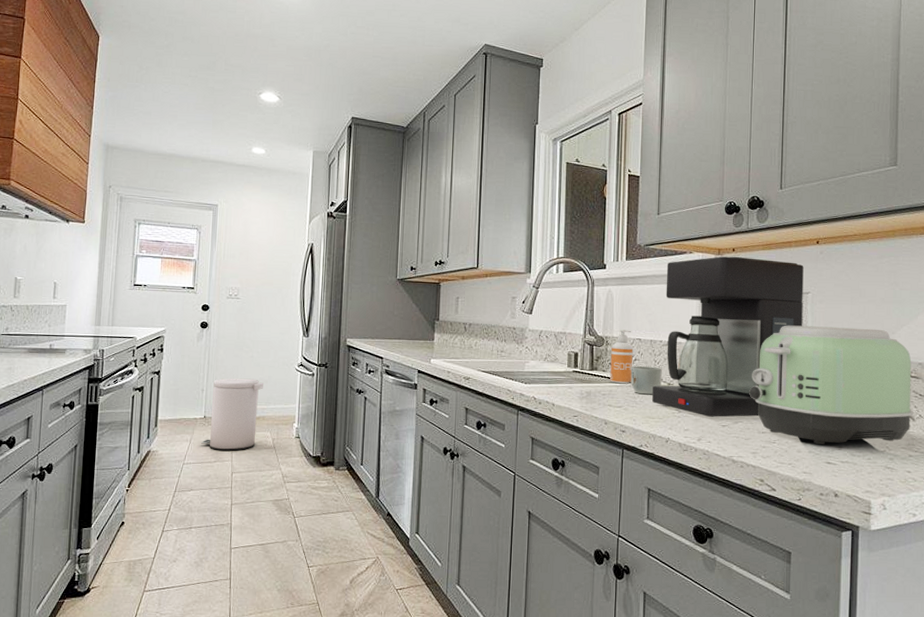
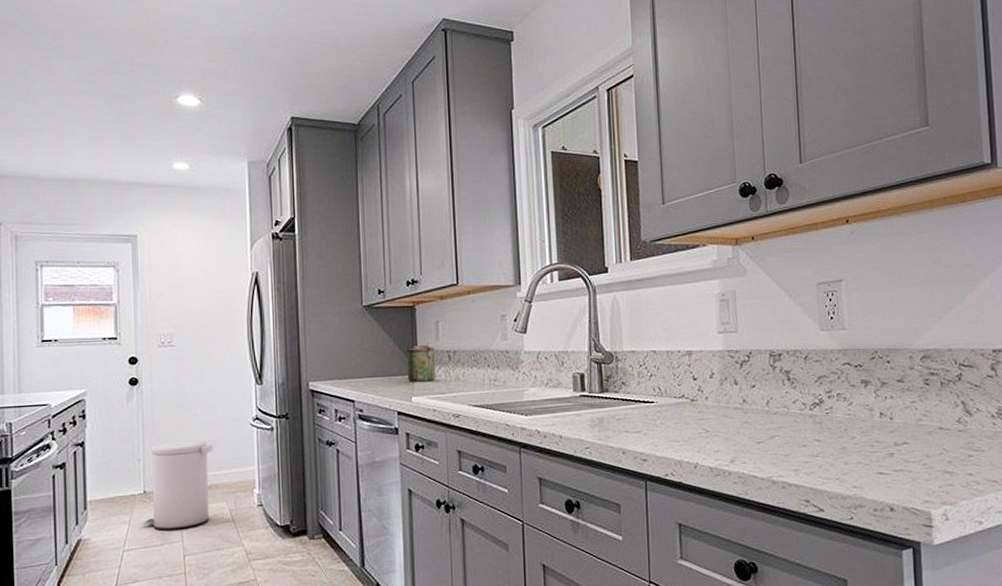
canister: none [429,316,453,347] -> present [407,345,436,382]
soap dispenser: present [610,330,634,384] -> none [622,341,649,406]
mug: present [630,366,663,395] -> none [647,381,684,415]
coffee maker: present [652,256,804,418] -> none [674,245,838,434]
toaster: present [749,325,914,444] -> none [784,315,971,453]

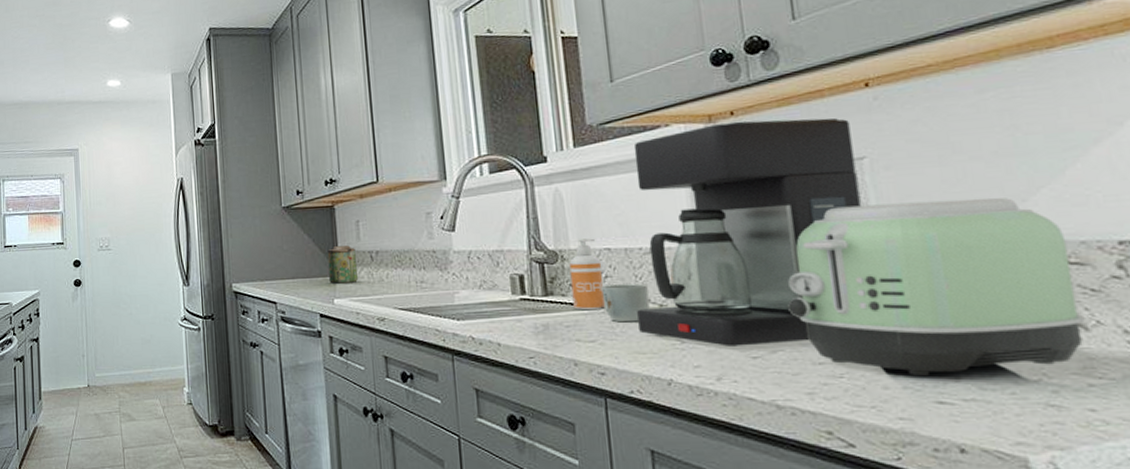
pedal bin: present [143,440,213,532] -> none [88,339,146,424]
soap dispenser: none [622,341,649,406] -> present [569,238,605,311]
mug: none [647,381,684,415] -> present [601,284,650,323]
coffee maker: none [674,245,838,434] -> present [633,118,861,347]
toaster: none [784,315,971,453] -> present [788,197,1086,376]

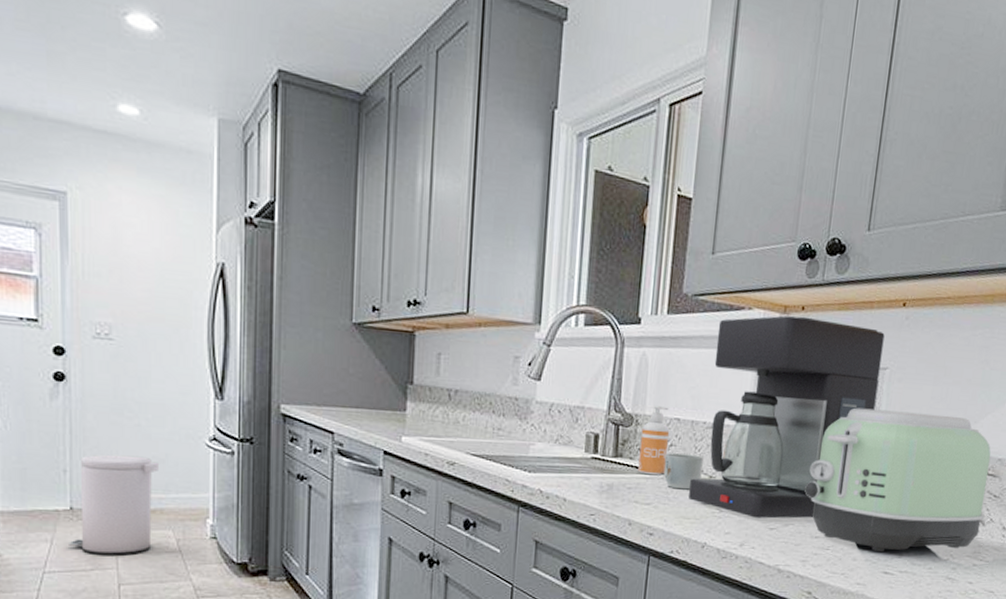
pedal bin: none [88,339,146,424] -> present [69,454,158,557]
canister: present [327,246,359,284] -> none [399,378,433,421]

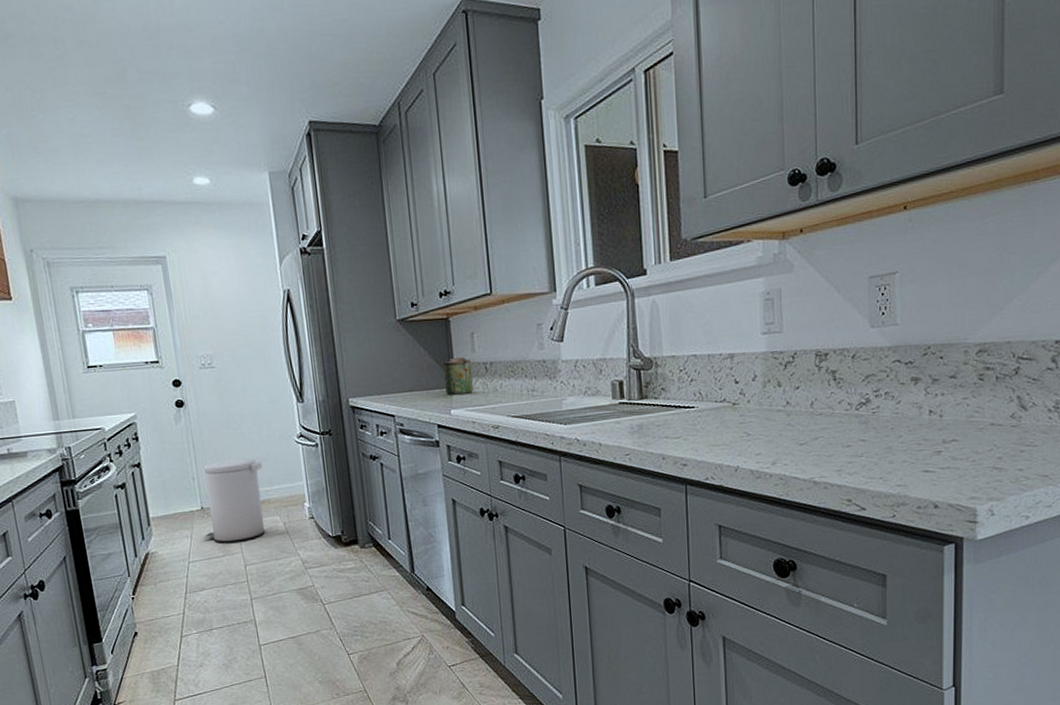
canister: none [399,378,433,421] -> present [443,357,474,395]
soap dispenser: present [638,406,670,476] -> none [661,346,690,411]
mug: present [663,453,705,490] -> none [687,385,726,420]
coffee maker: present [689,315,885,519] -> none [715,237,890,436]
toaster: present [804,407,991,551] -> none [829,306,1026,452]

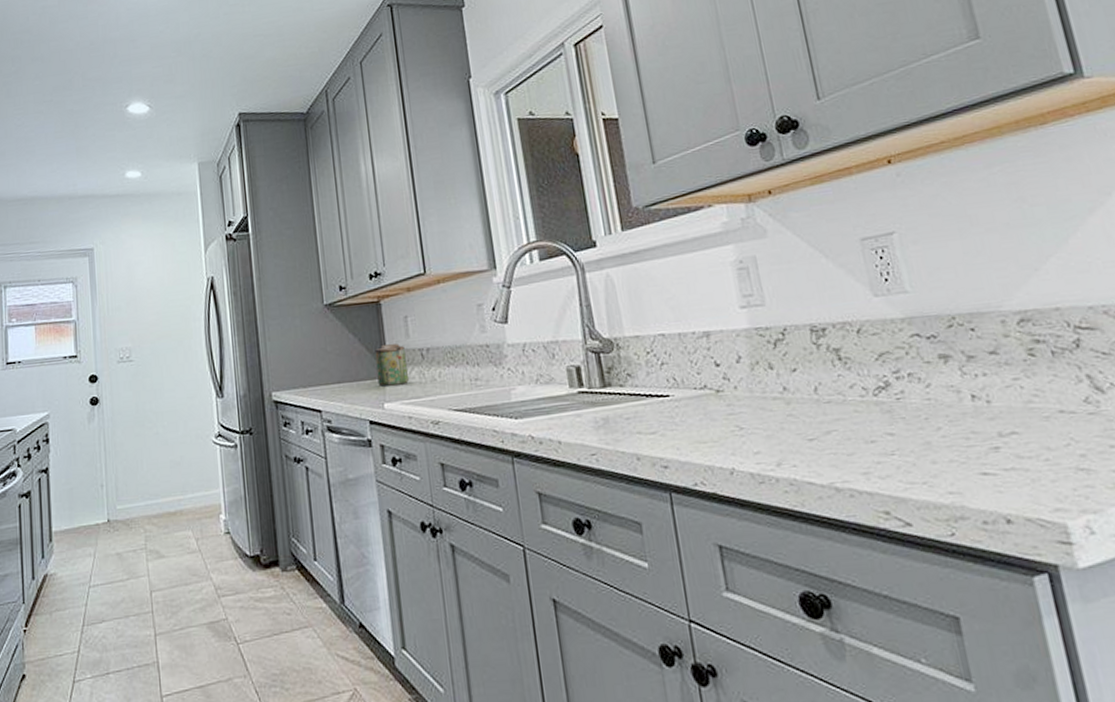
pedal bin: present [204,458,265,544] -> none [108,462,176,565]

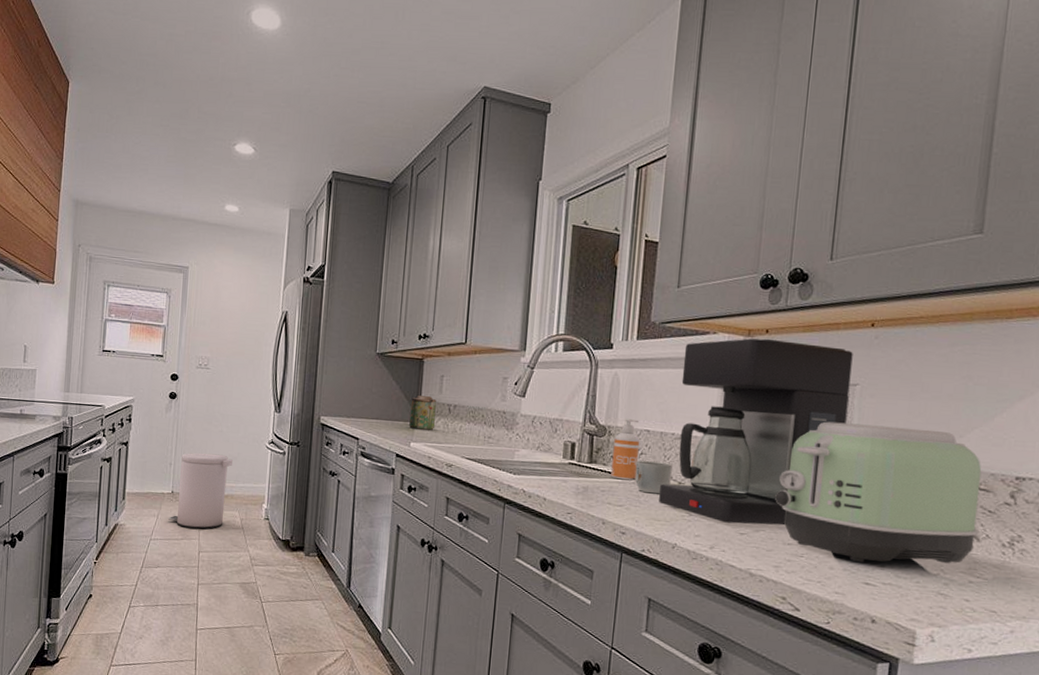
pedal bin: none [108,462,176,565] -> present [168,452,233,530]
soap dispenser: none [624,324,663,401] -> present [611,419,640,481]
mug: none [658,369,707,411] -> present [634,460,674,494]
coffee maker: none [679,195,895,430] -> present [659,338,853,526]
toaster: none [835,267,1101,448] -> present [775,421,982,564]

